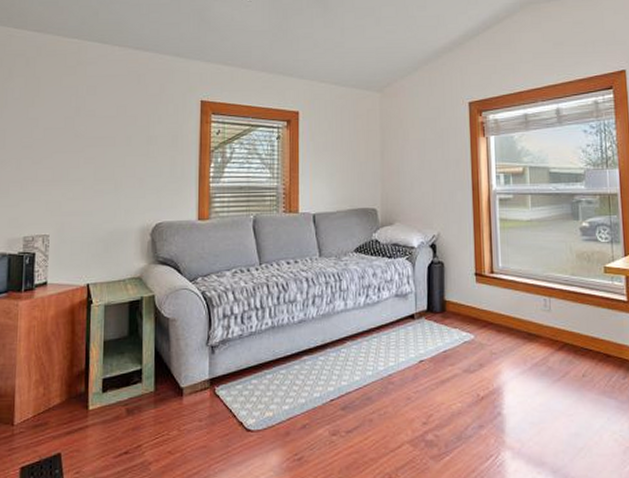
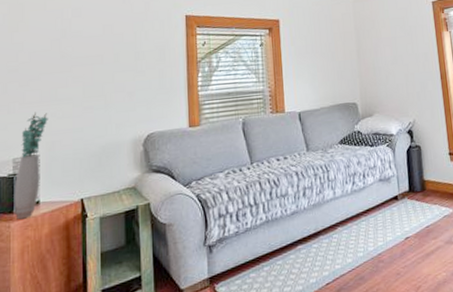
vase: none [22,190,59,299] -> present [14,111,48,220]

